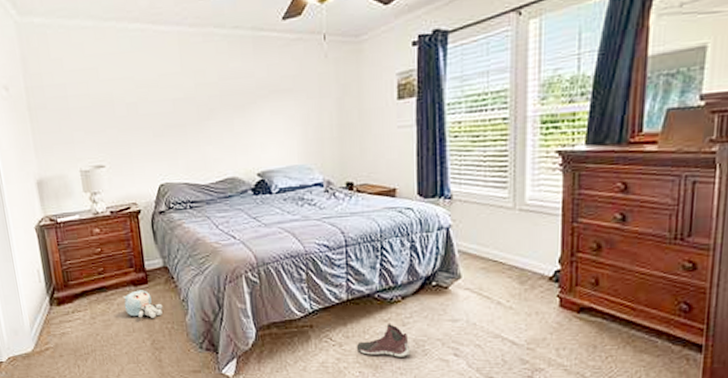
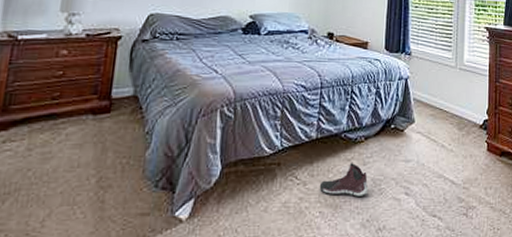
plush toy: present [123,290,163,318] -> none [74,119,122,151]

